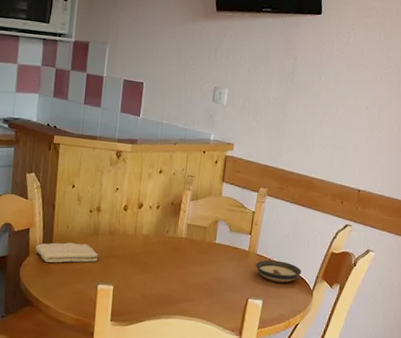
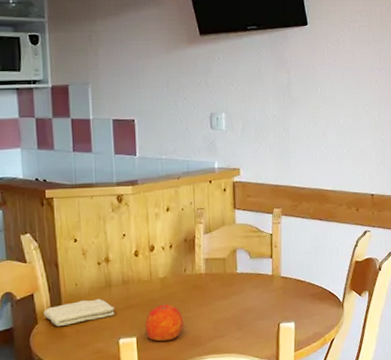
apple: none [123,258,159,295] -> present [145,302,183,342]
saucer: present [256,260,302,283] -> none [282,279,329,301]

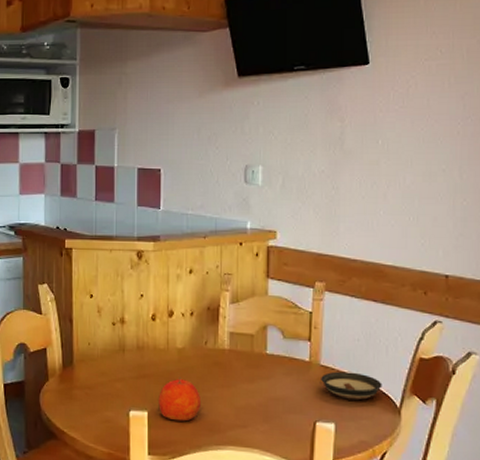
washcloth: present [43,298,115,326] -> none [55,361,127,387]
saucer: none [282,279,329,301] -> present [321,371,382,400]

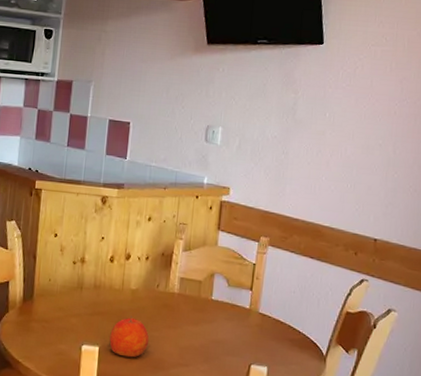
saucer: present [321,371,382,400] -> none [258,319,312,347]

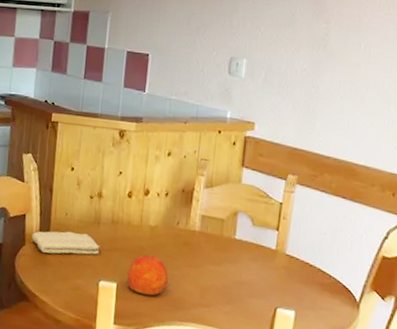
washcloth: none [15,296,83,320] -> present [32,231,100,255]

